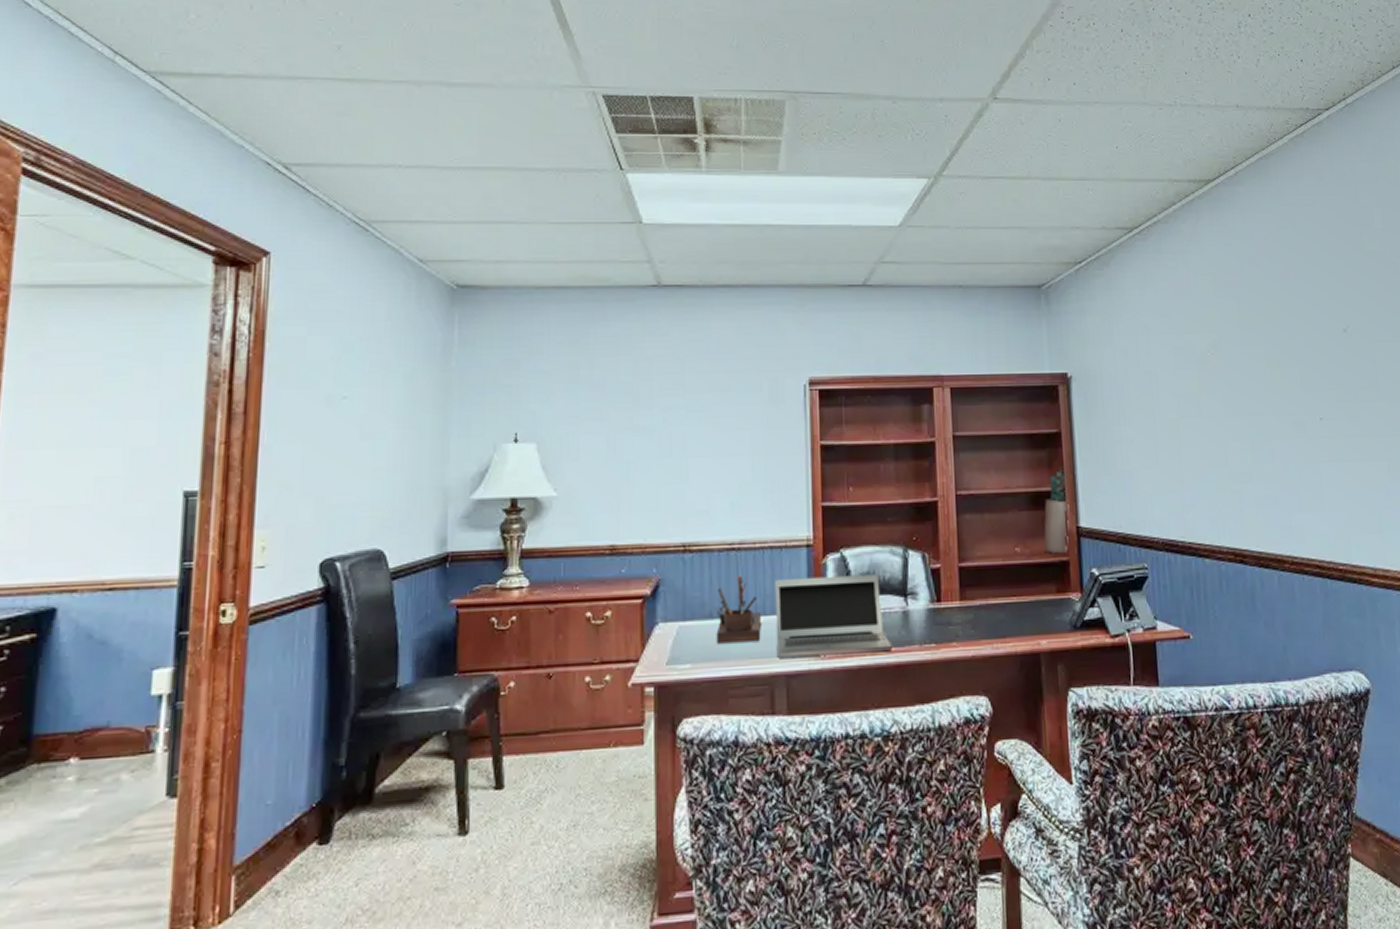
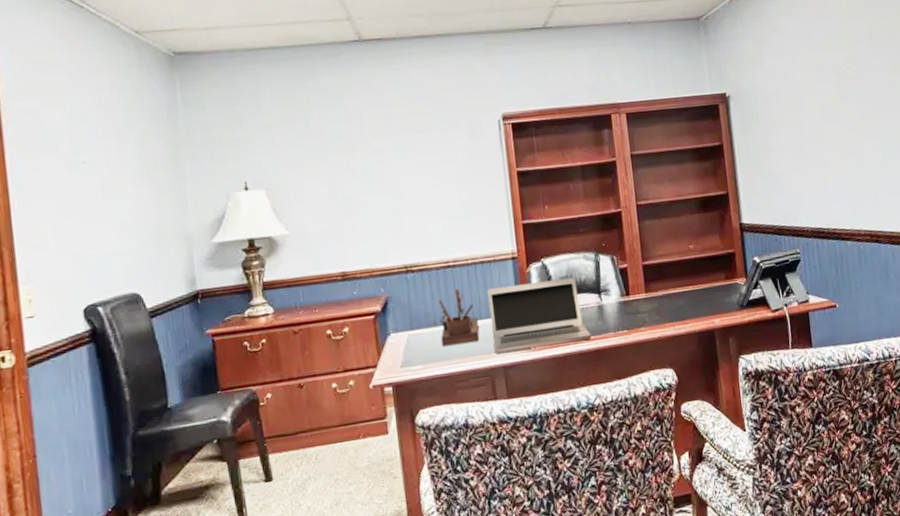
vase: present [1043,465,1070,554] -> none [712,173,734,248]

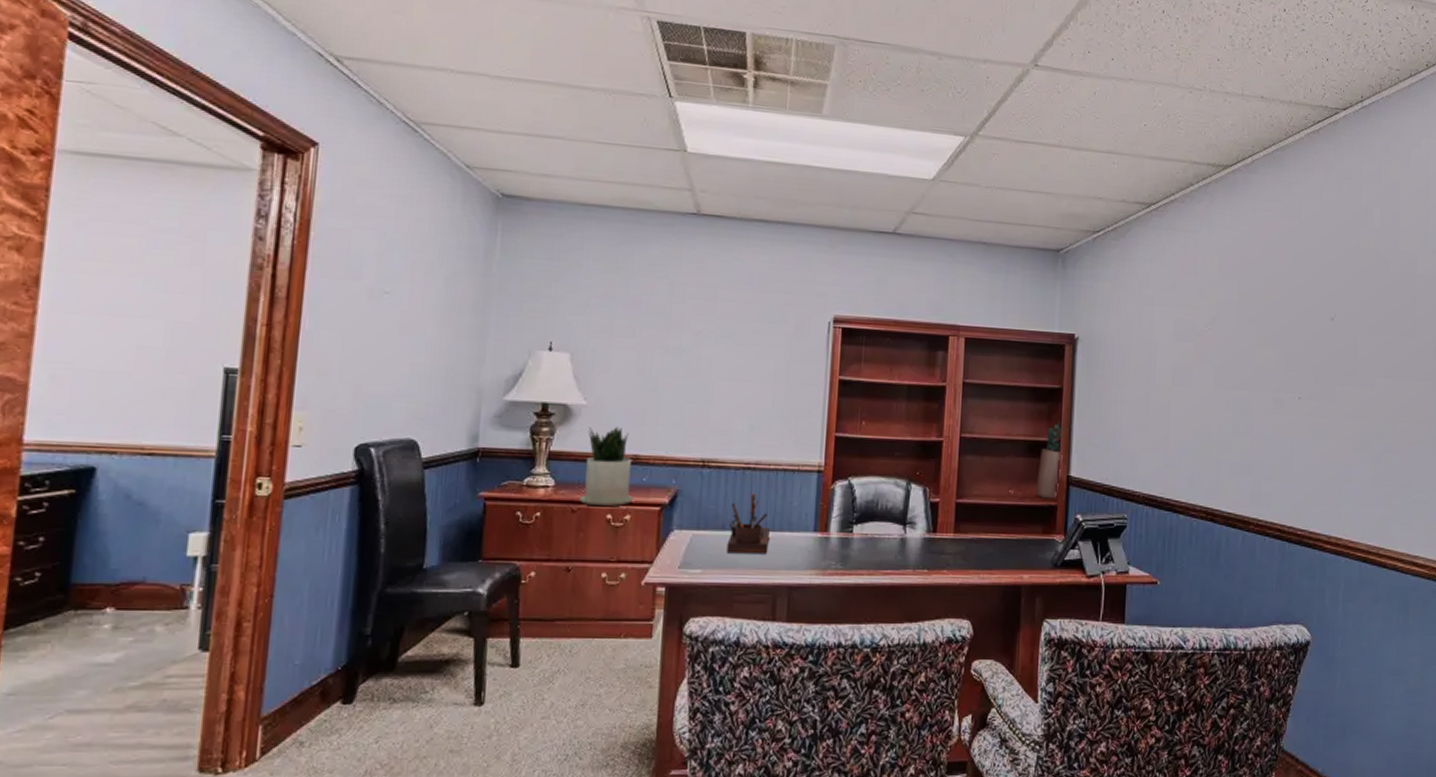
planter: none [295,248,348,326] -> present [579,426,633,507]
laptop: present [487,277,591,353] -> none [781,499,888,573]
vase: none [712,173,734,248] -> present [1036,419,1066,499]

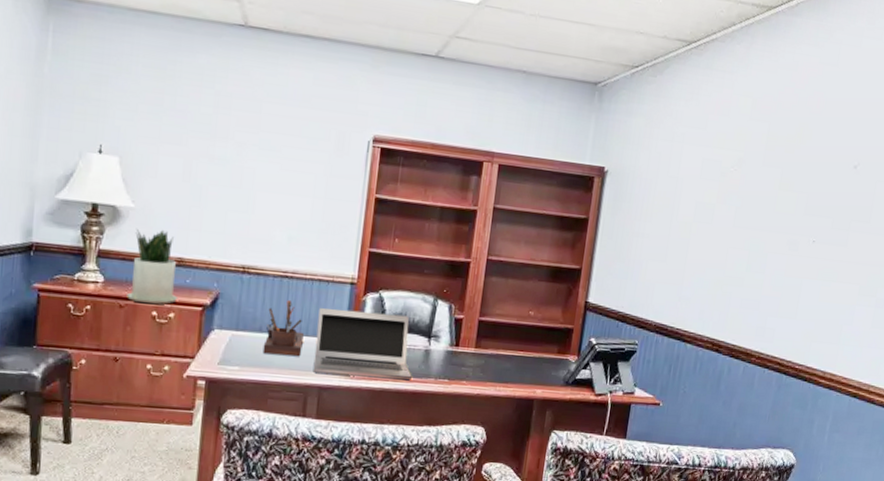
laptop: none [781,499,888,573] -> present [313,308,412,381]
vase: present [1036,419,1066,499] -> none [554,248,588,323]

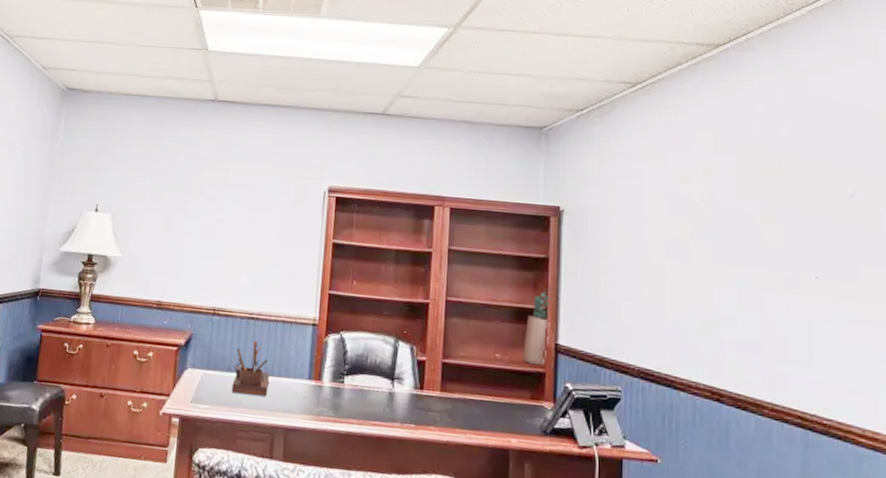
planter: present [127,229,177,305] -> none [113,276,156,345]
laptop: present [313,308,412,381] -> none [279,348,377,425]
vase: none [554,248,588,323] -> present [523,287,552,366]

